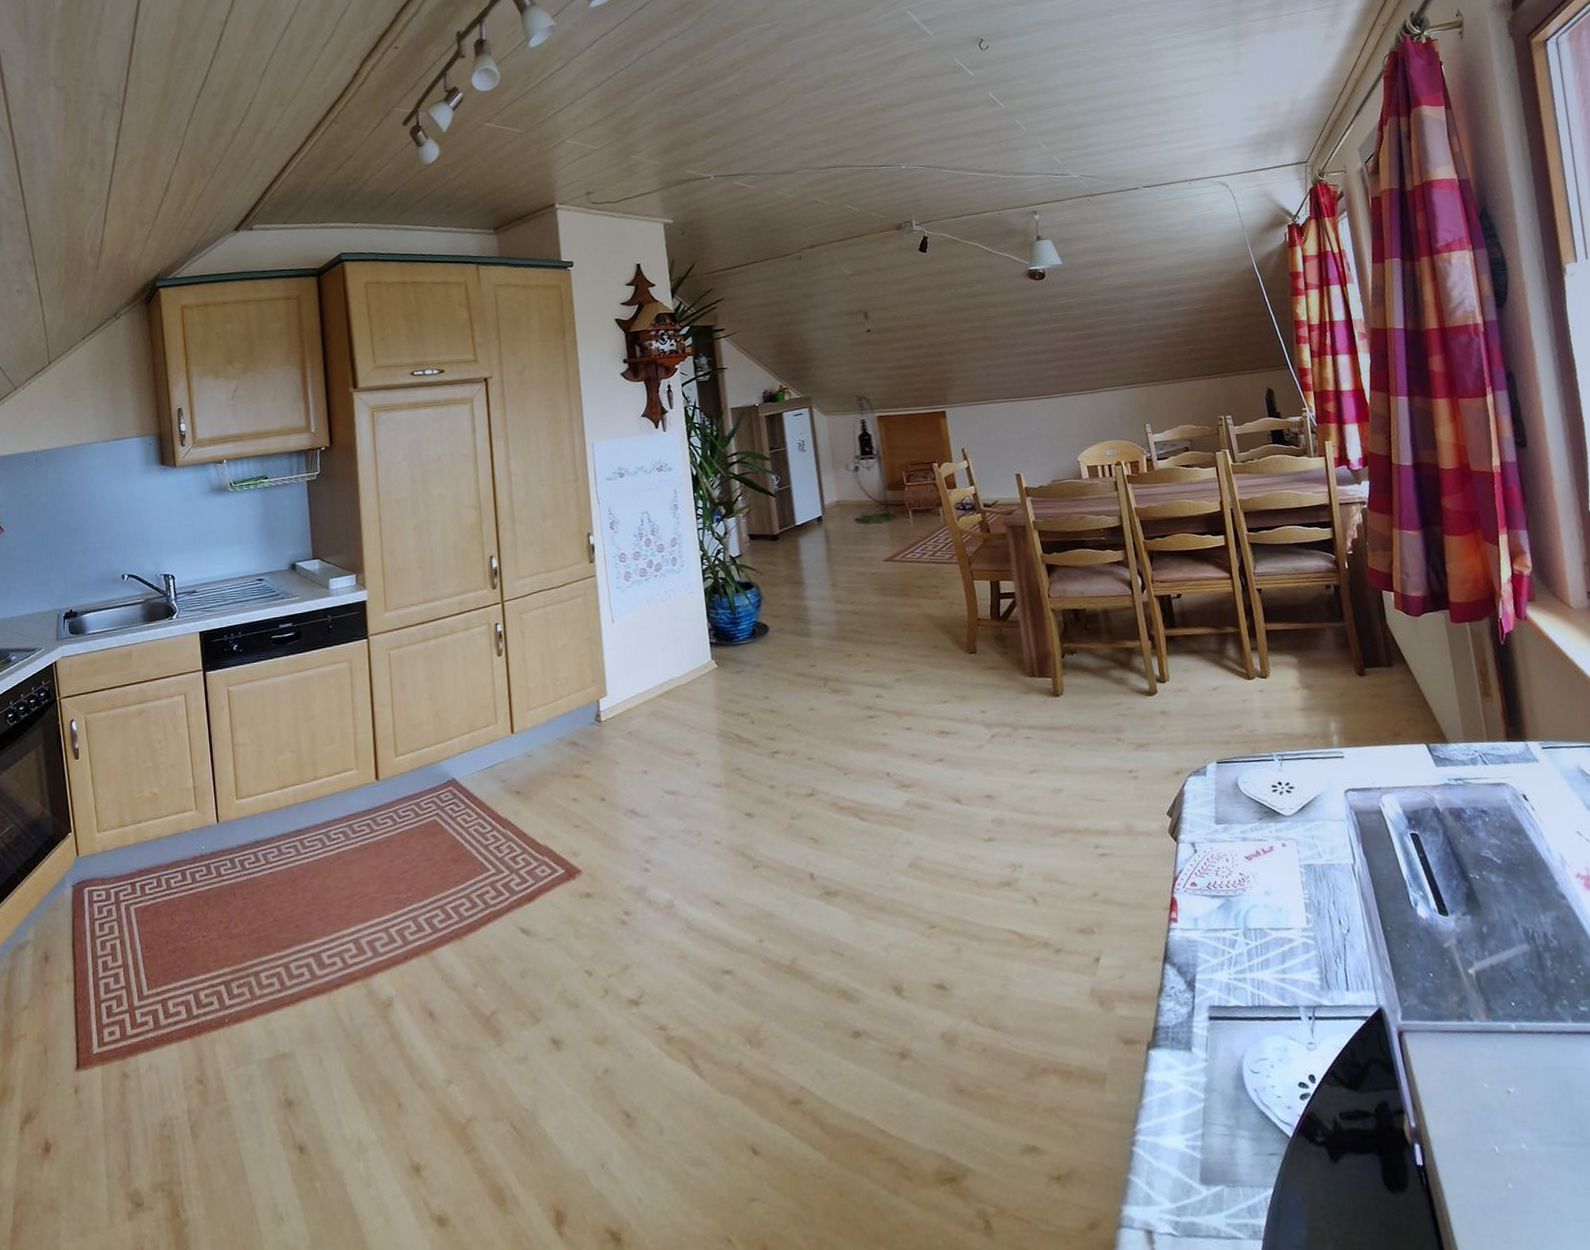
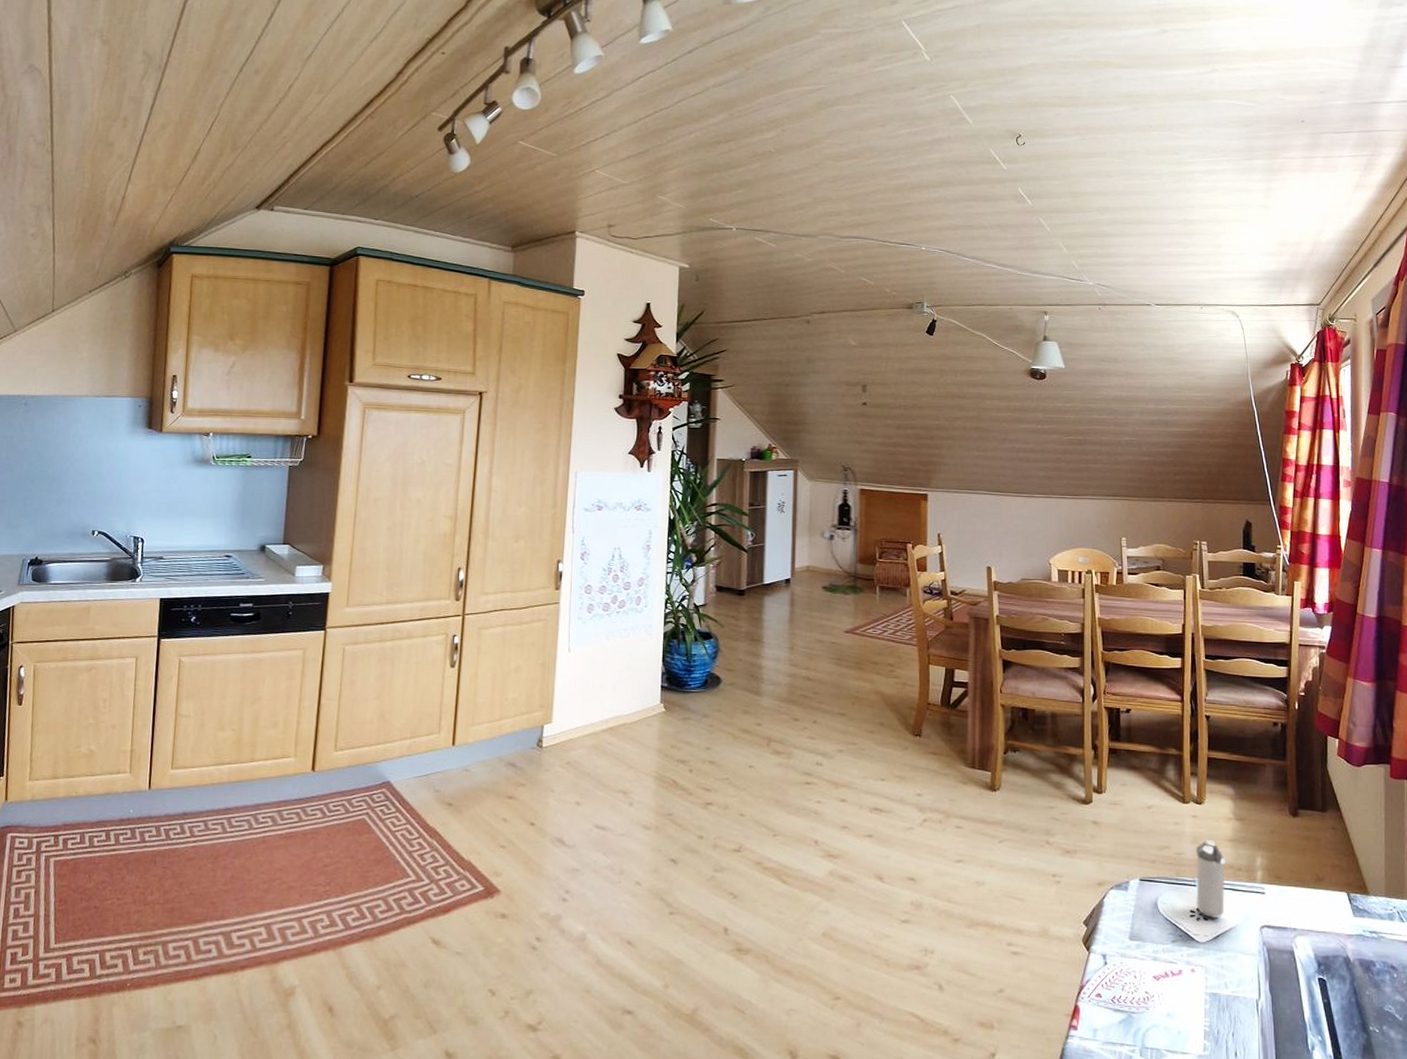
shaker: none [1267,712,1306,791] -> present [1195,840,1226,919]

